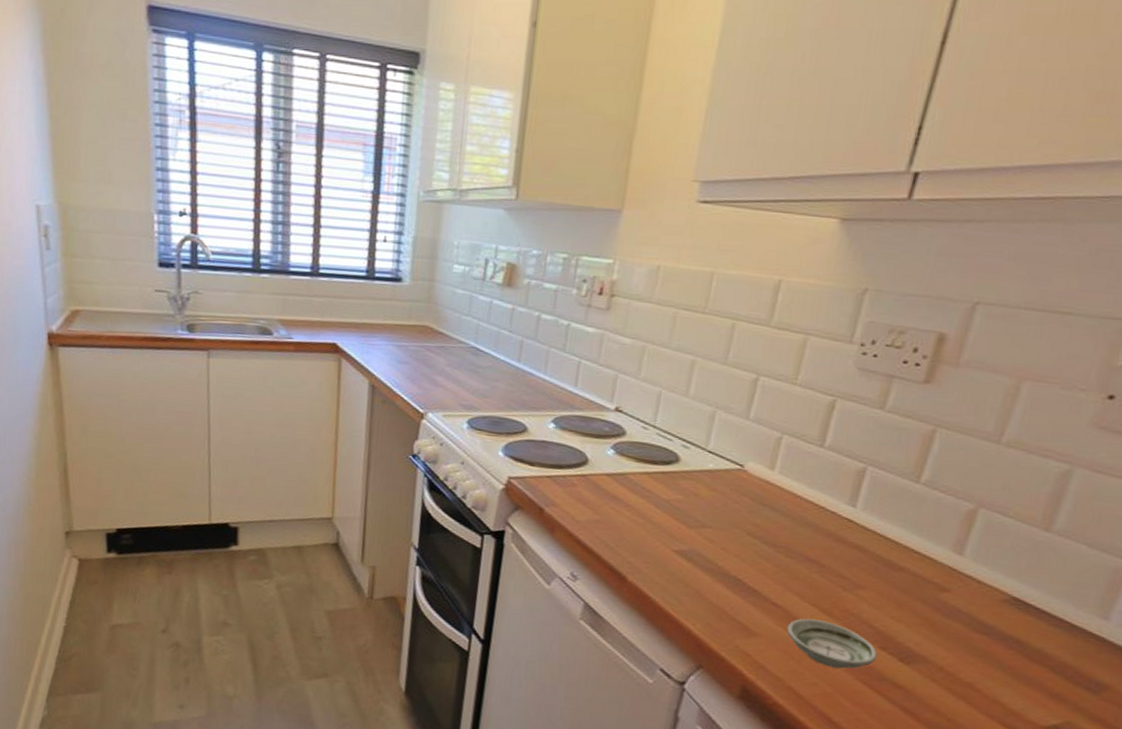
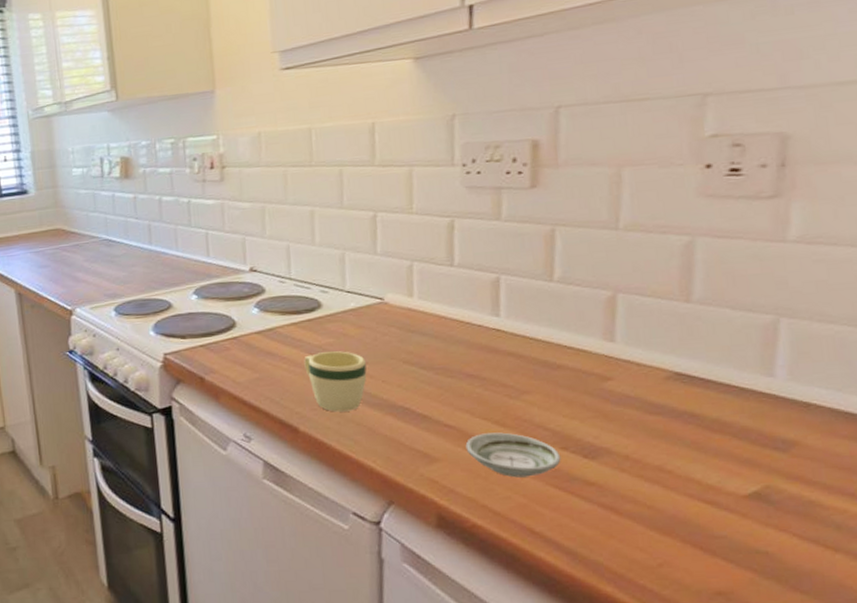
mug: none [647,507,710,571] -> present [304,351,367,412]

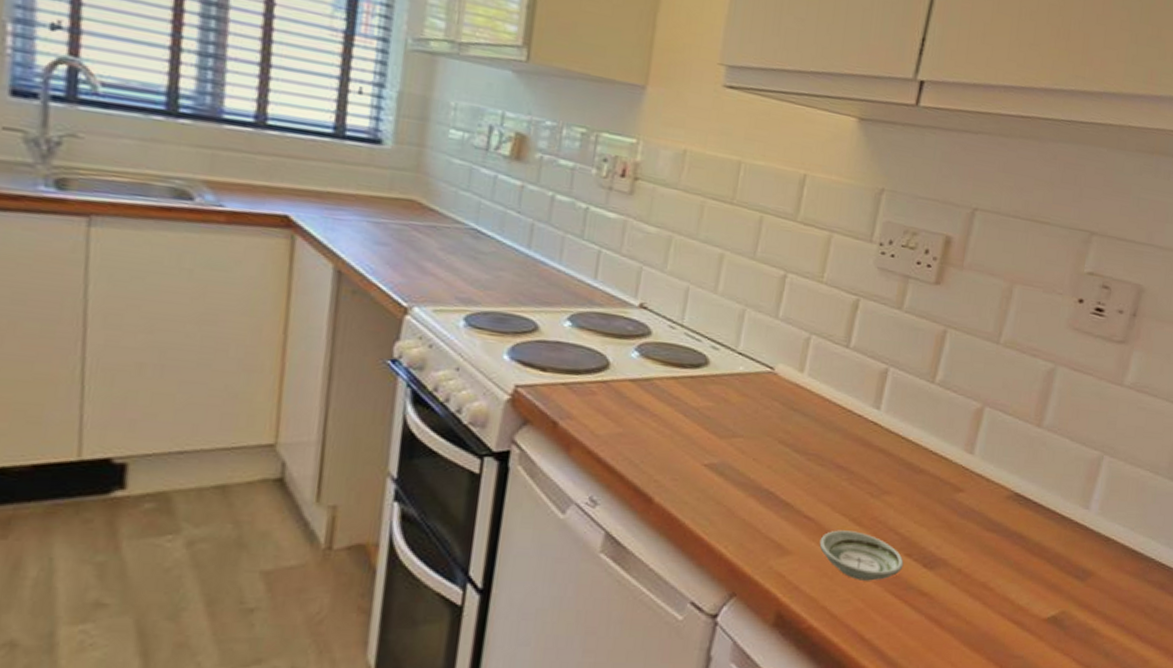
mug: present [304,351,367,412] -> none [675,416,741,487]

